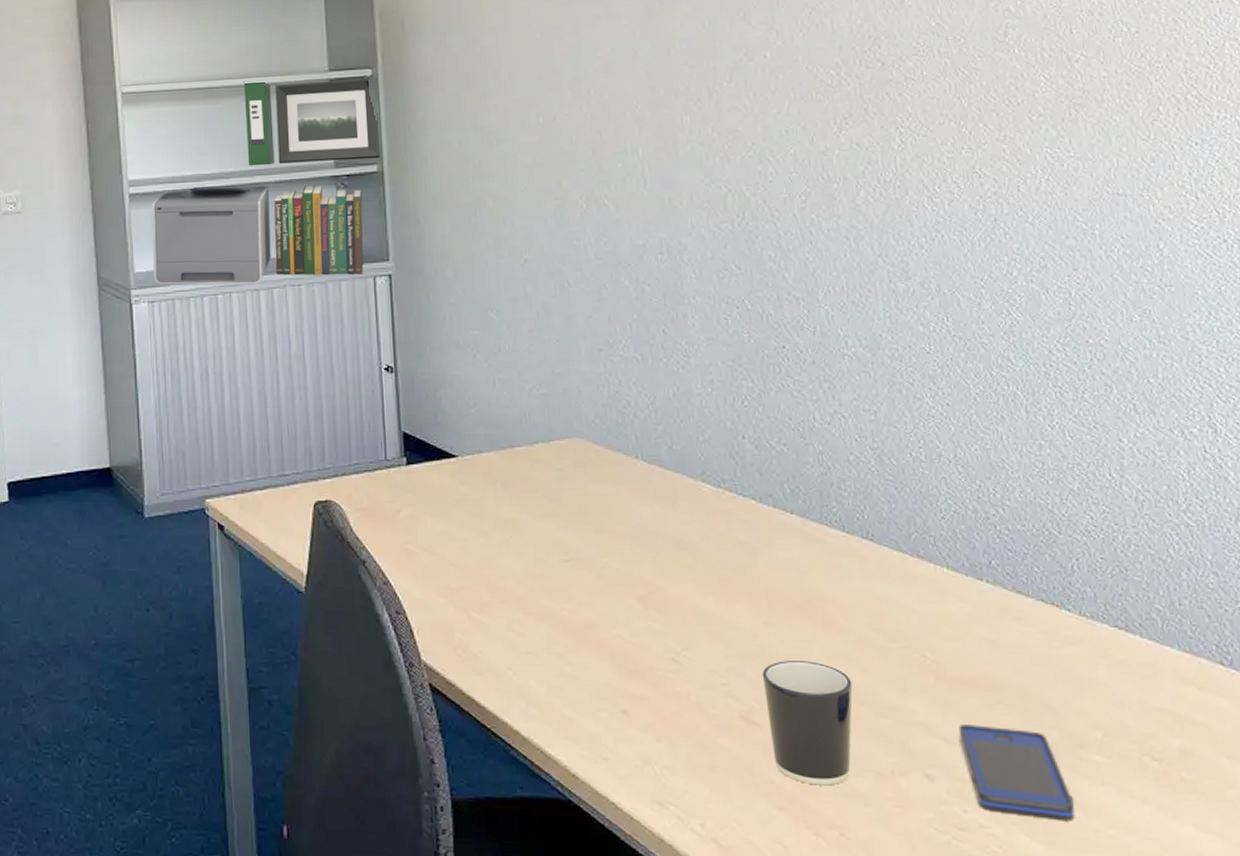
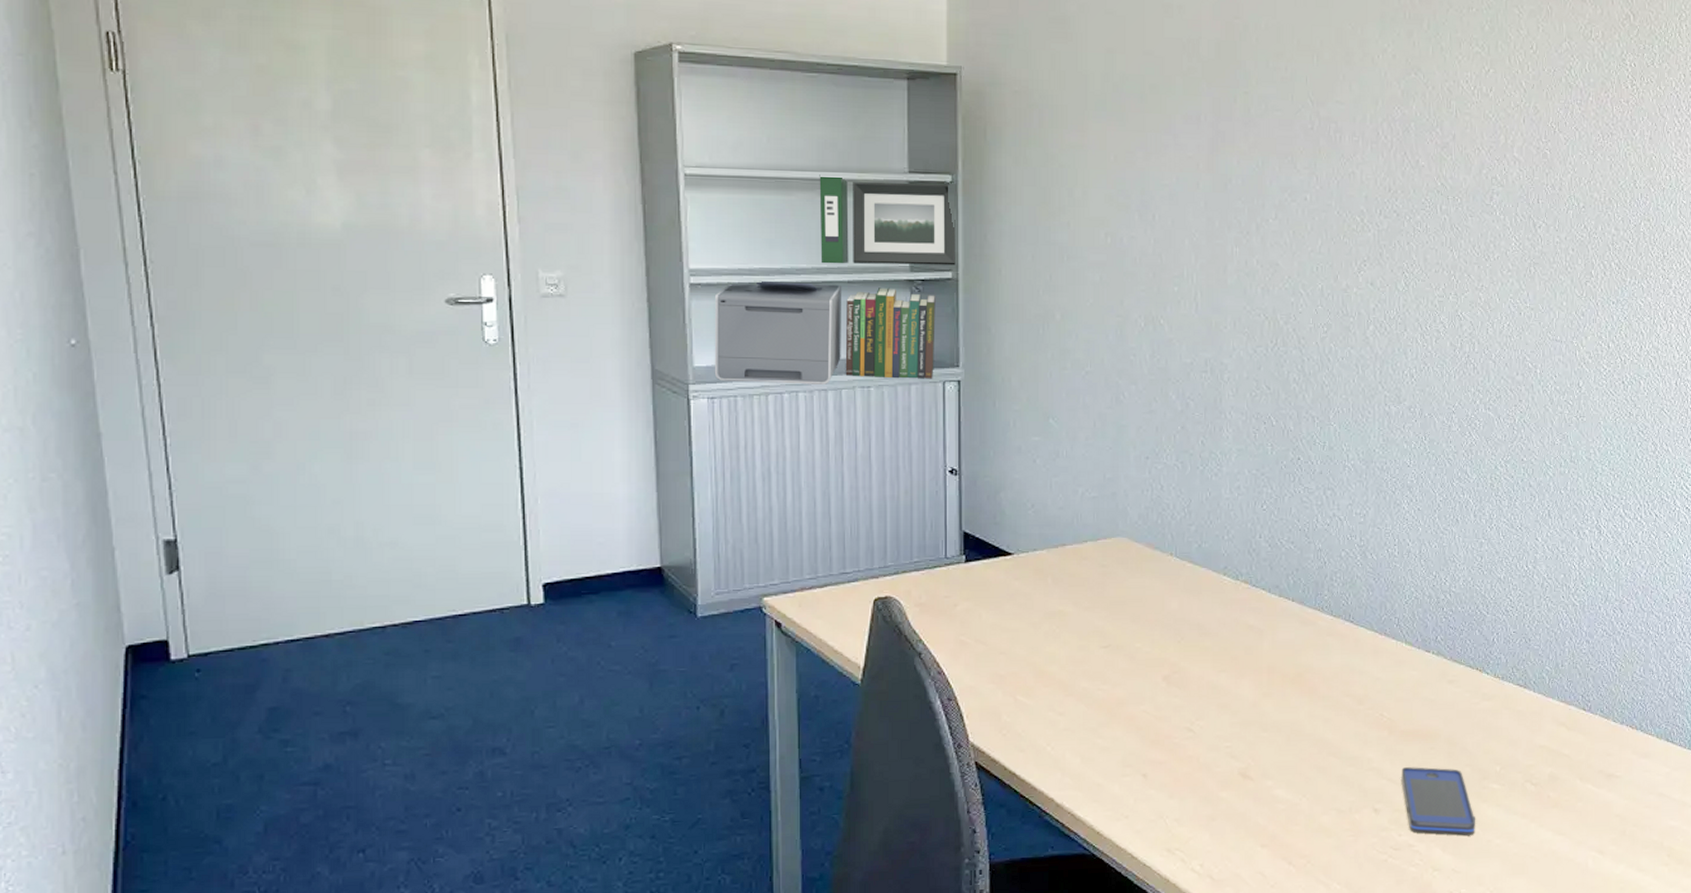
mug: present [761,661,853,786] -> none [1258,724,1327,825]

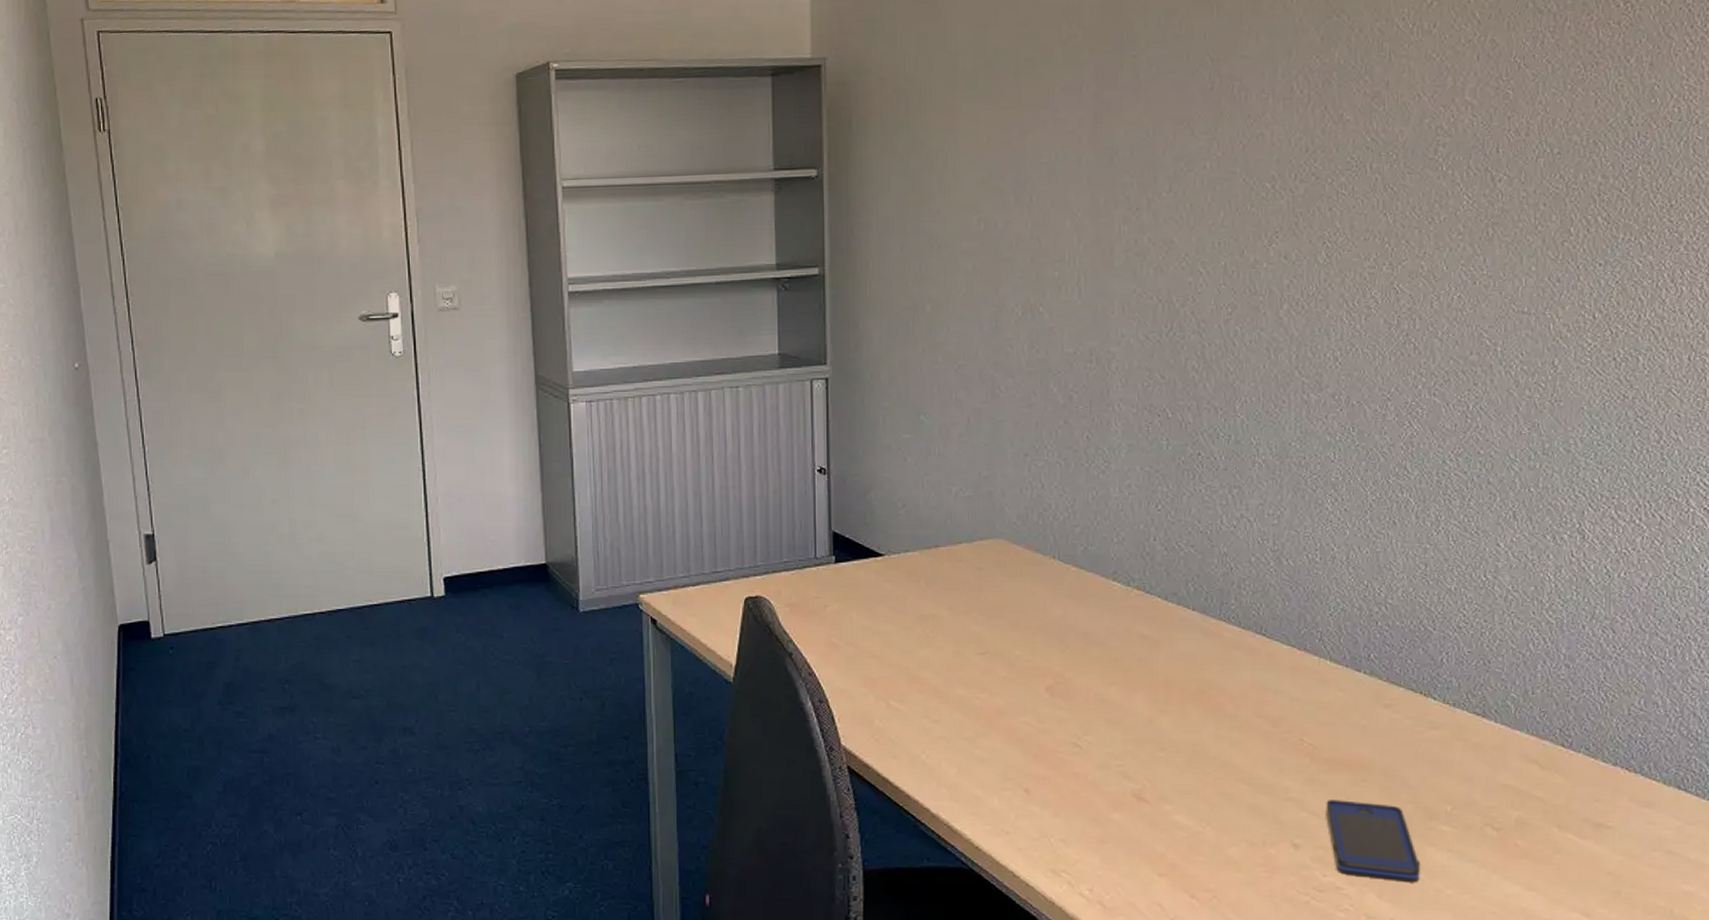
printer: present [714,280,842,384] -> none [591,285,711,386]
binder: present [819,174,849,264] -> none [687,178,717,266]
books: present [845,287,935,379] -> none [714,287,802,378]
picture frame: present [853,182,956,266] -> none [719,178,822,264]

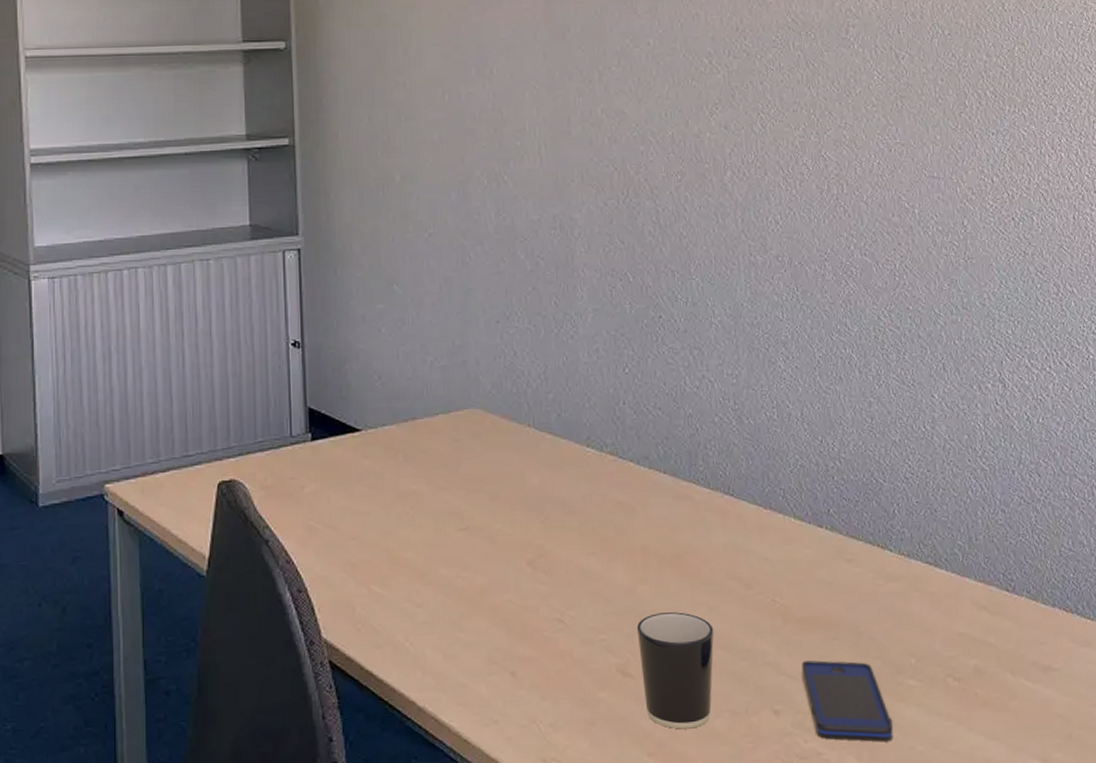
mug: none [1154,744,1235,854] -> present [636,612,714,730]

